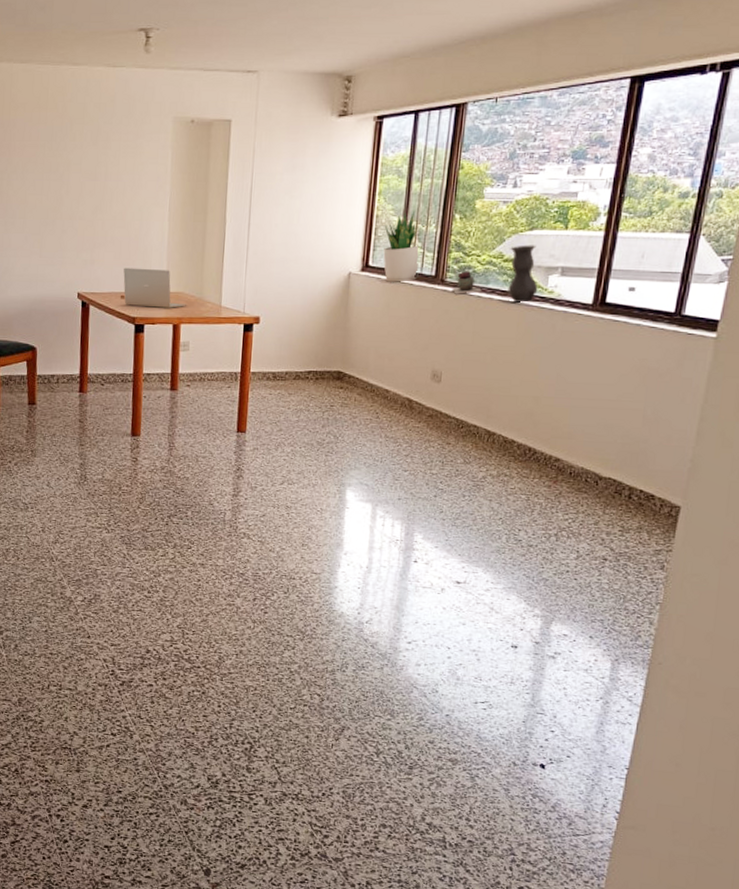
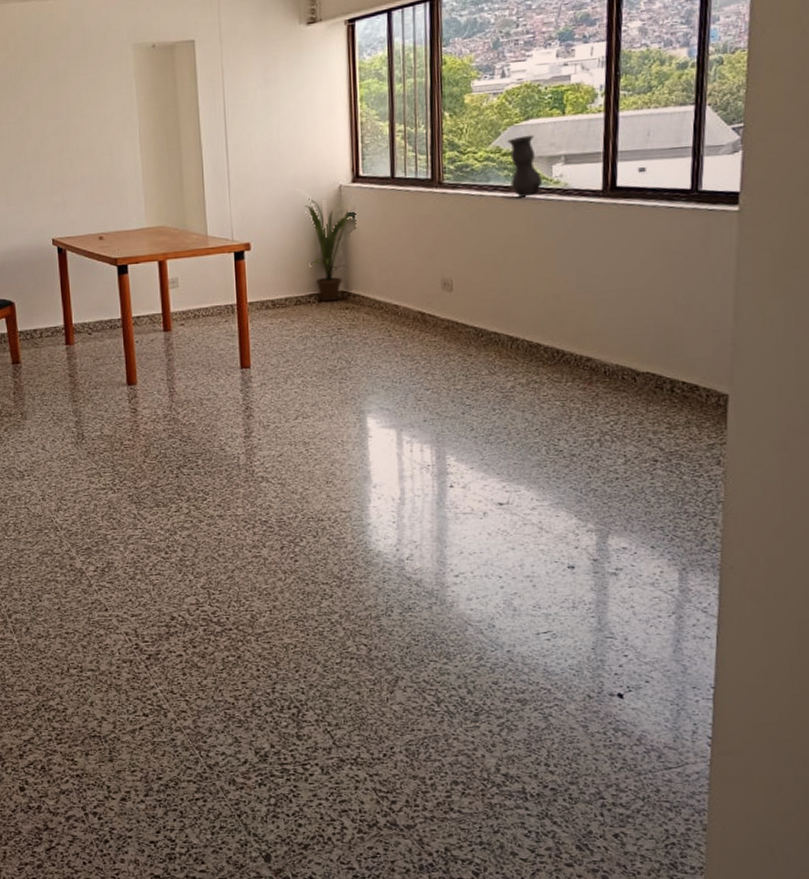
laptop: present [123,268,186,308] -> none [99,204,170,247]
house plant: none [313,281,357,380] -> present [305,198,352,302]
planter: present [383,211,419,282] -> none [370,114,414,191]
succulent plant: present [452,271,482,295] -> none [451,170,483,197]

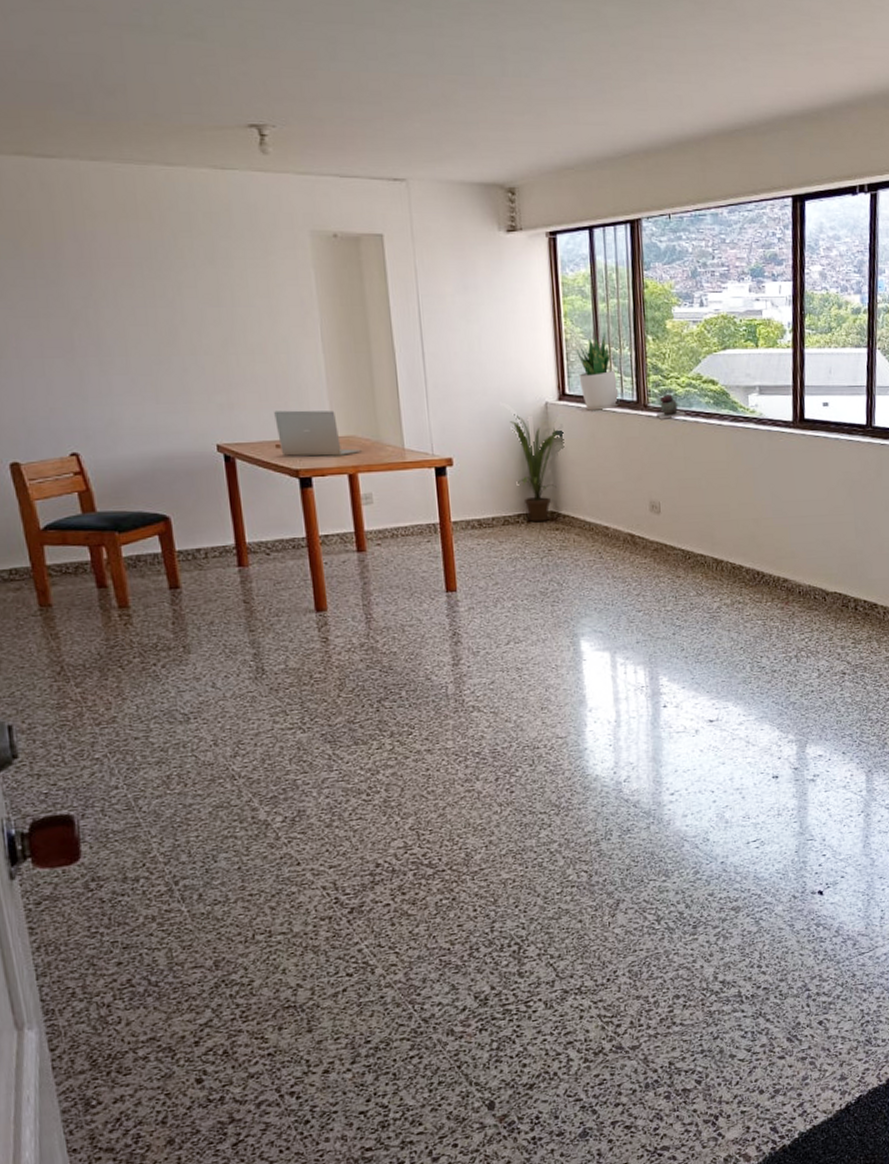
laptop: none [99,204,170,247] -> present [274,410,361,457]
planter: none [370,114,414,191] -> present [575,334,620,411]
succulent plant: none [451,170,483,197] -> present [656,394,686,421]
vase: present [507,135,543,198] -> none [707,364,740,424]

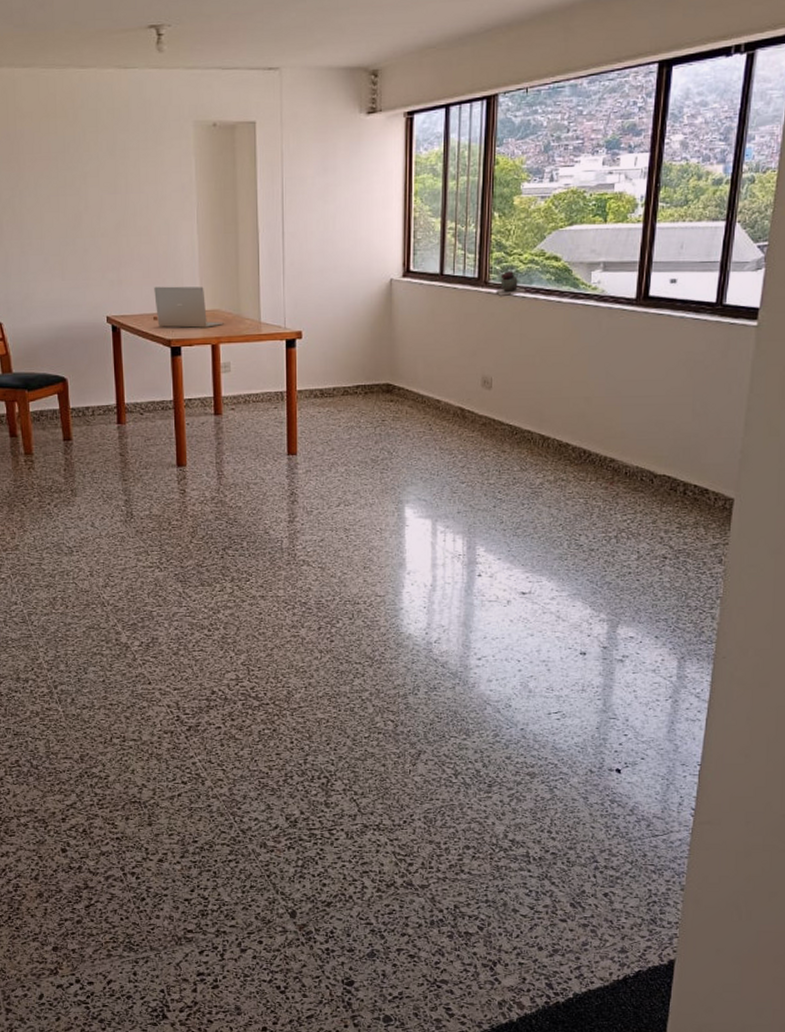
house plant: present [510,414,560,523] -> none [356,290,401,394]
planter: present [575,334,620,411] -> none [423,211,461,287]

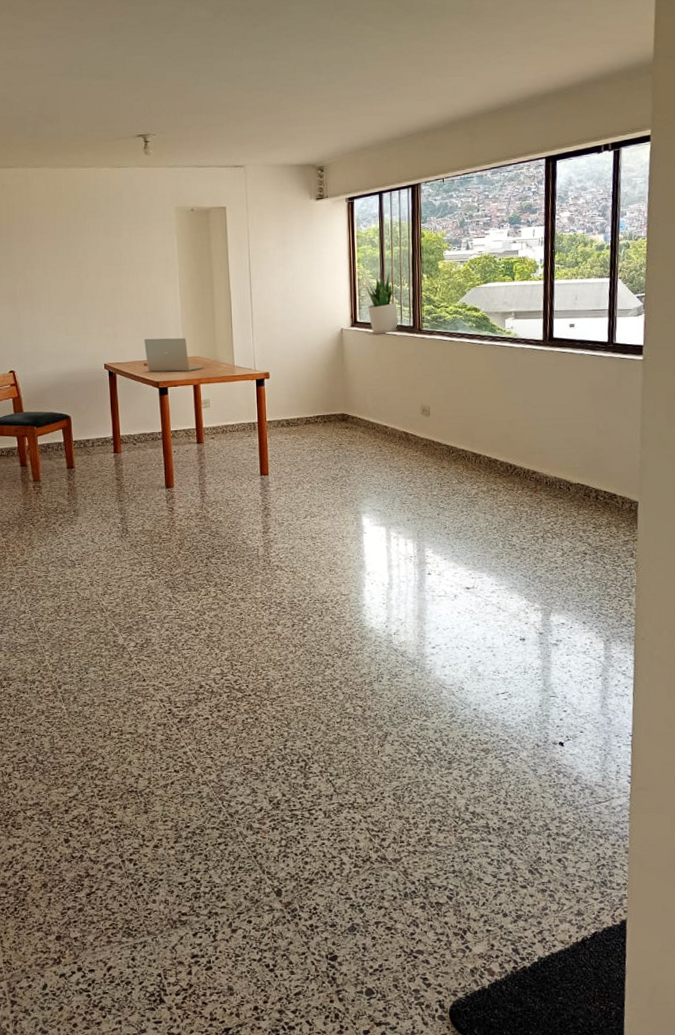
planter: none [423,211,461,287] -> present [366,274,399,334]
succulent plant: present [496,271,526,297] -> none [429,320,453,341]

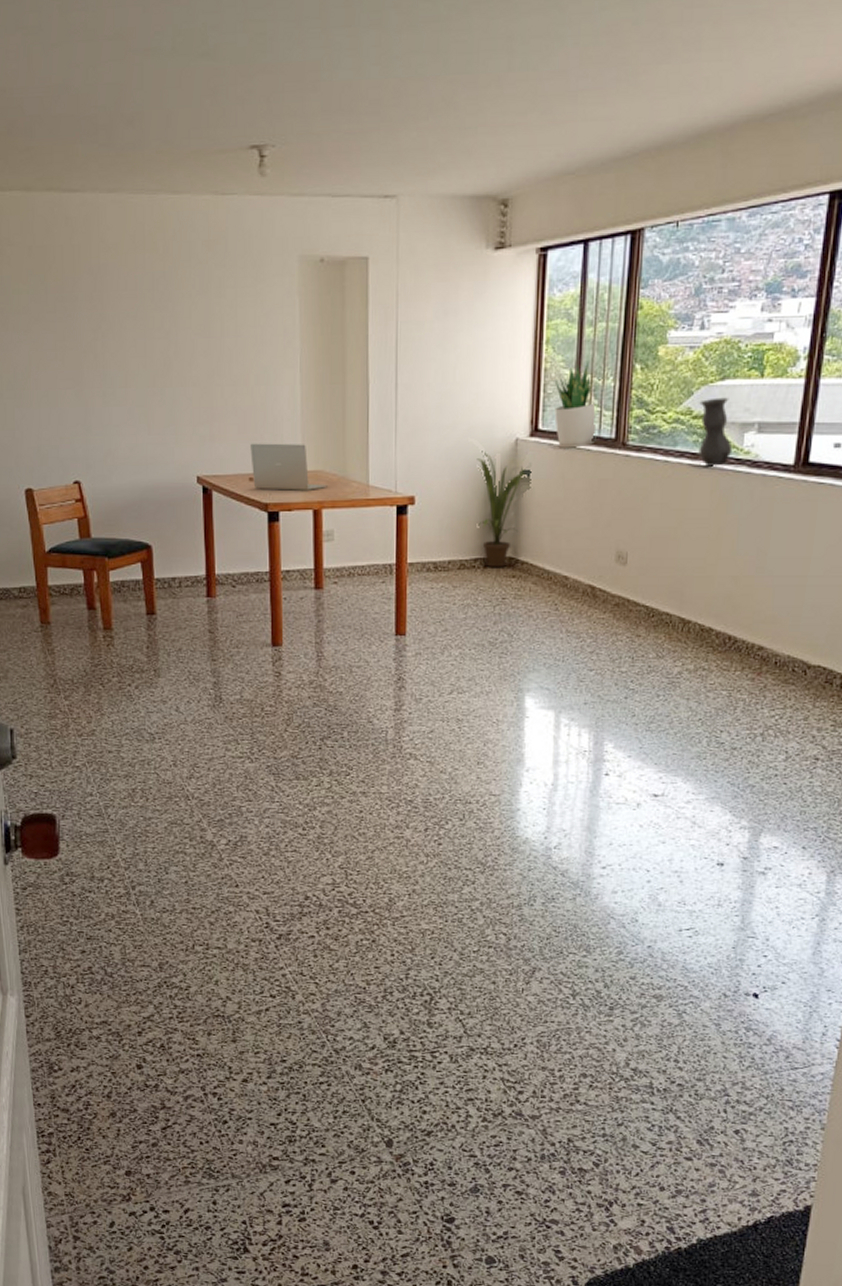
house plant: none [313,338,351,422] -> present [477,451,527,568]
vase: none [471,295,498,344] -> present [698,397,733,467]

